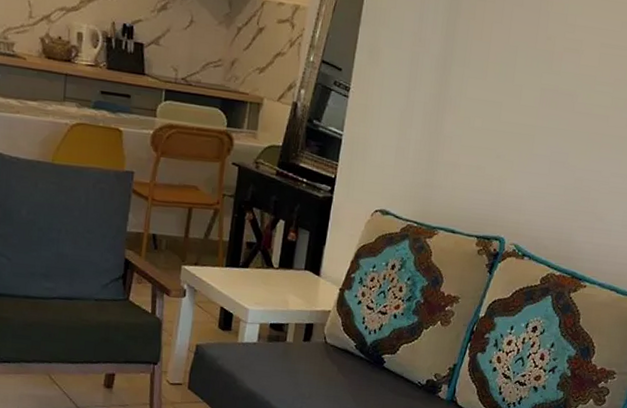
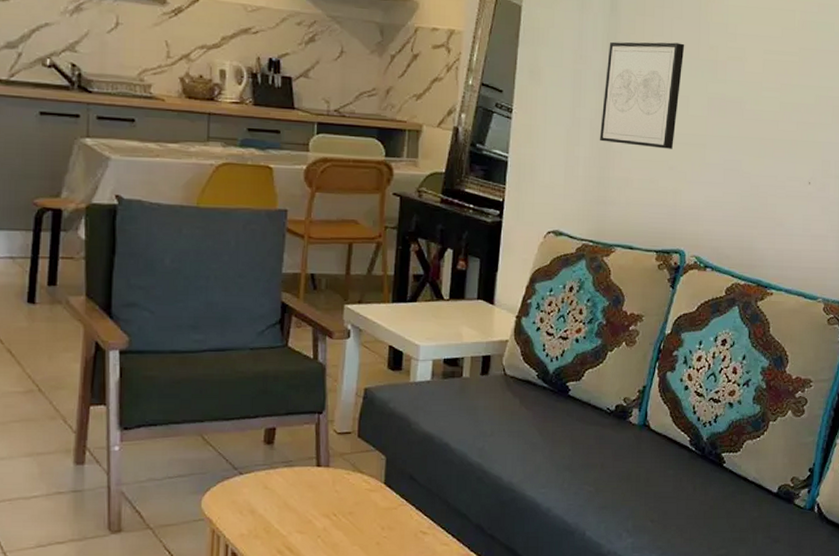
wall art: none [431,26,523,138] -> present [599,41,685,149]

